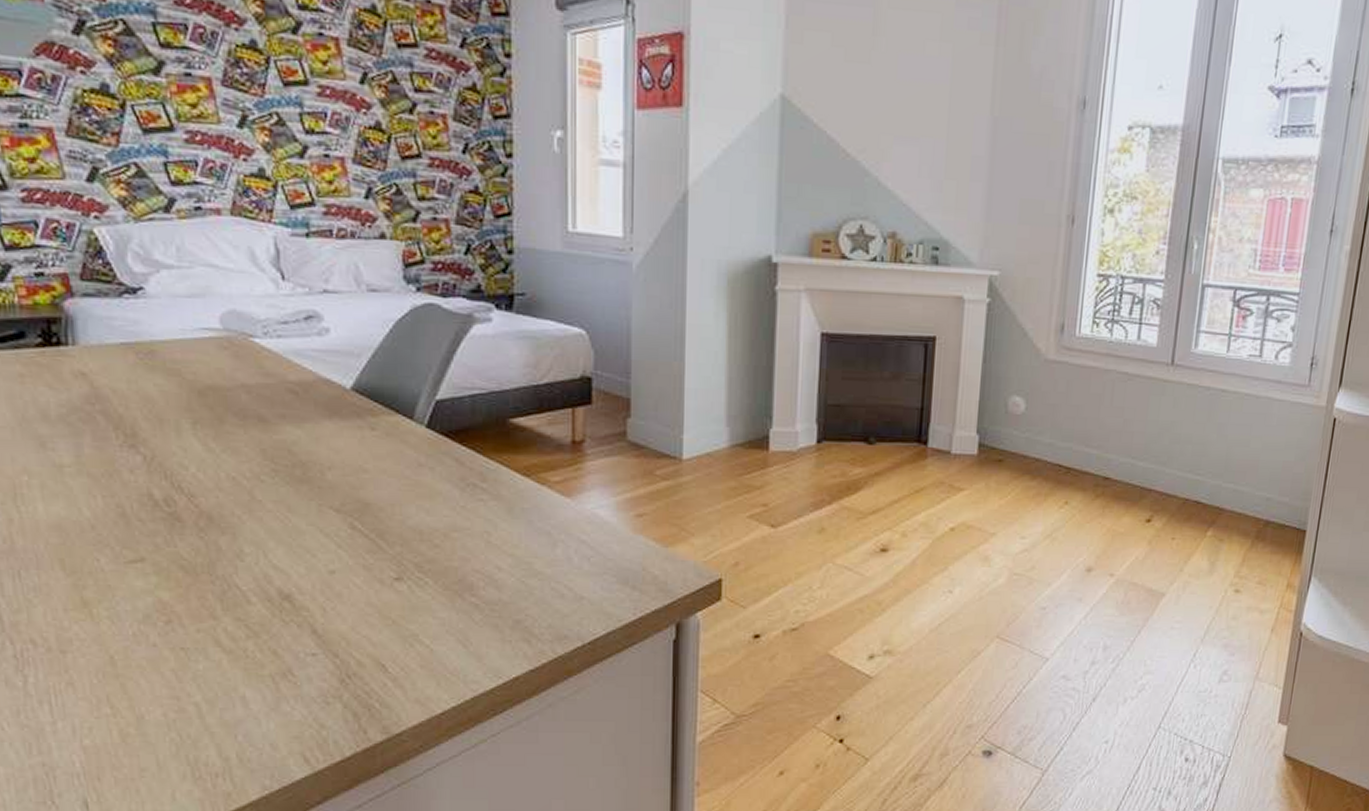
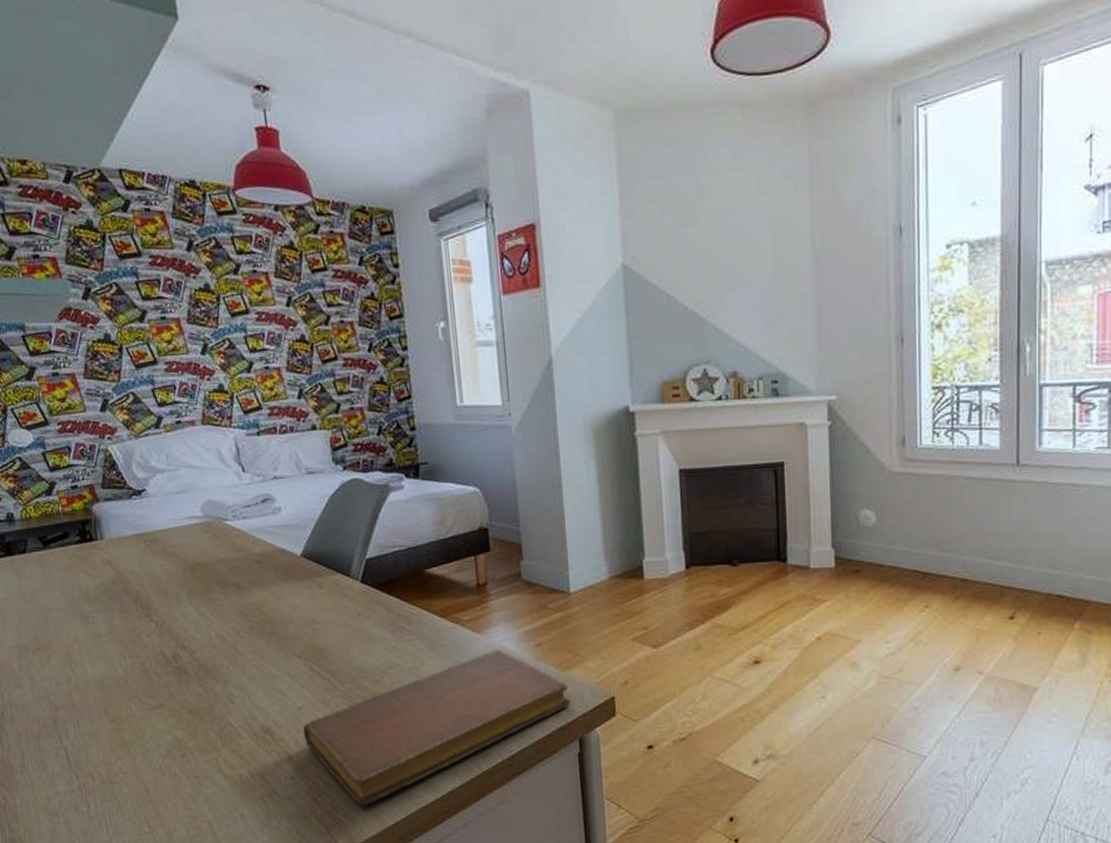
notebook: none [335,517,671,690] -> present [303,649,571,805]

